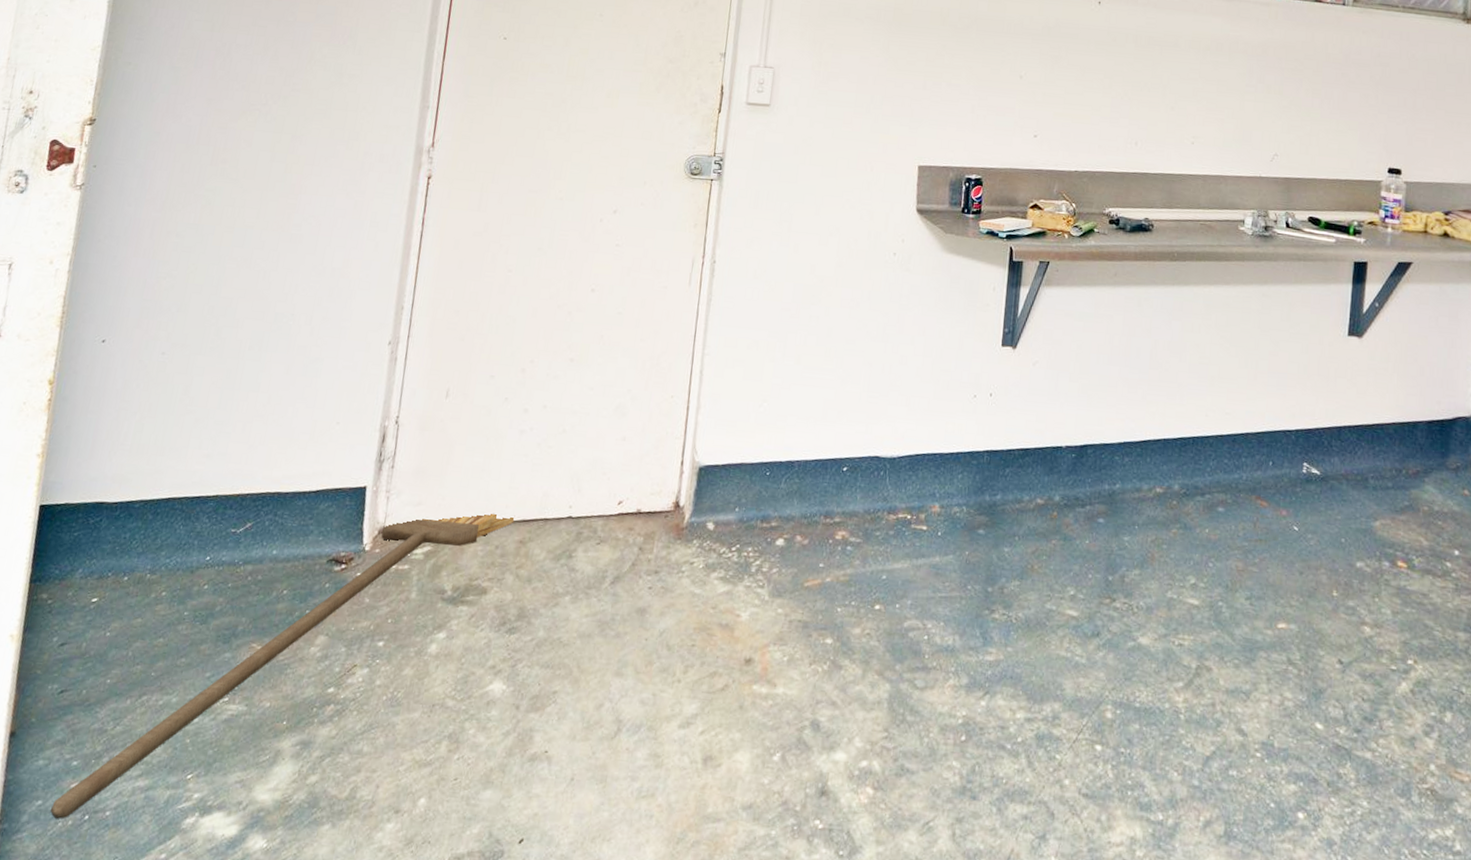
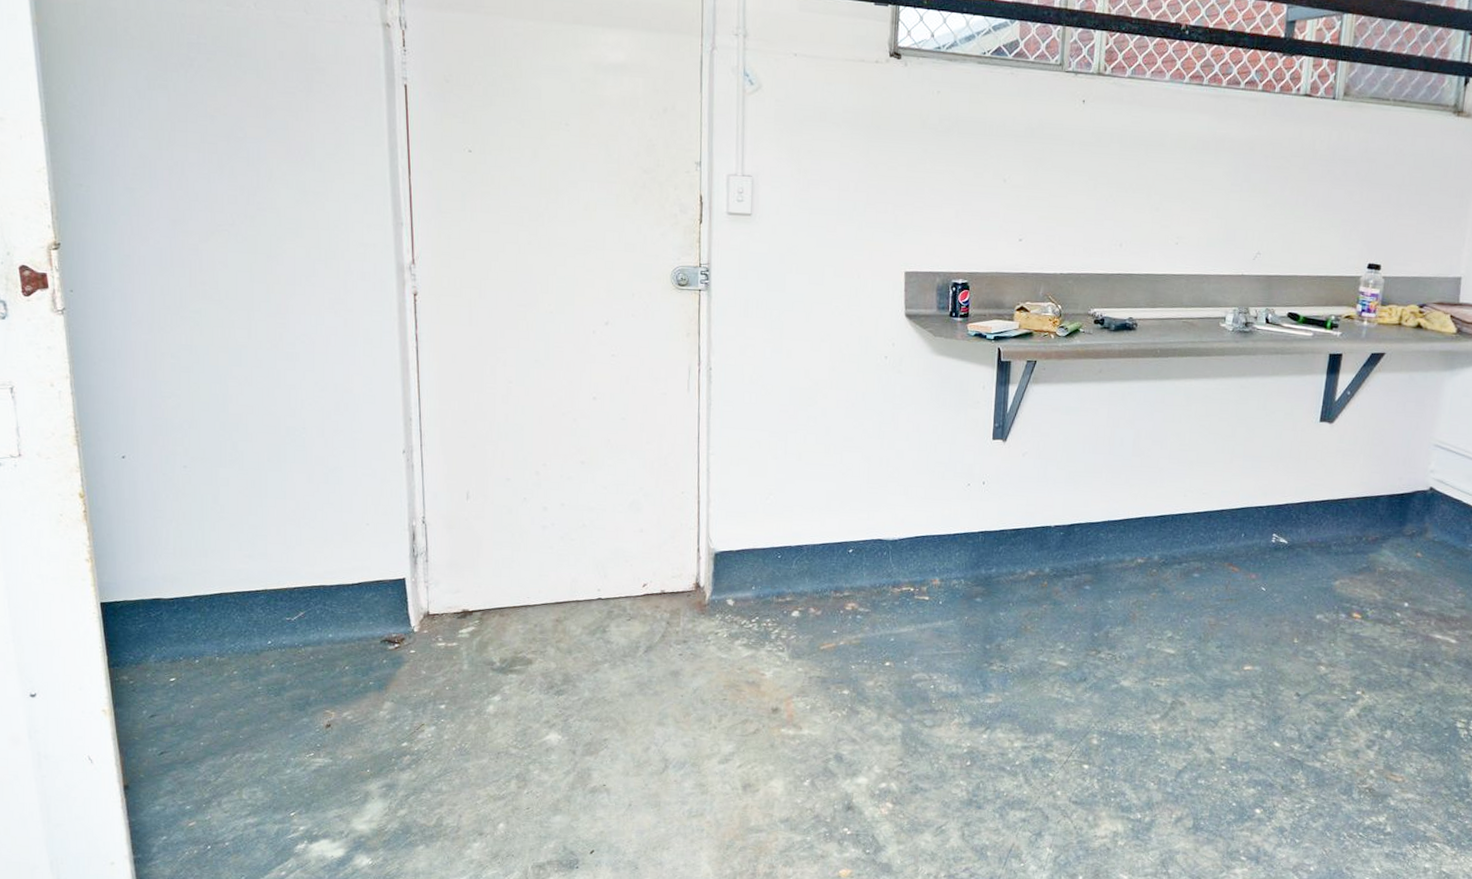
broom: present [50,514,515,819] -> none [175,598,549,850]

